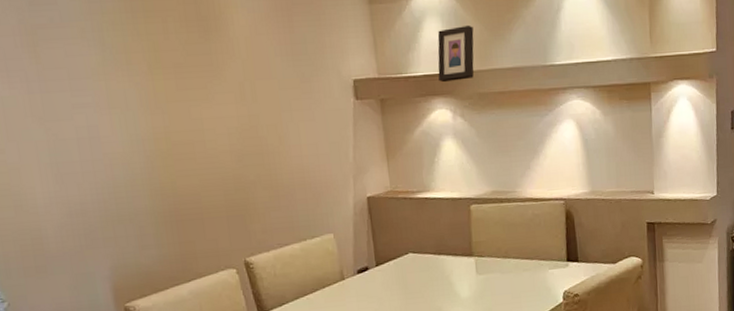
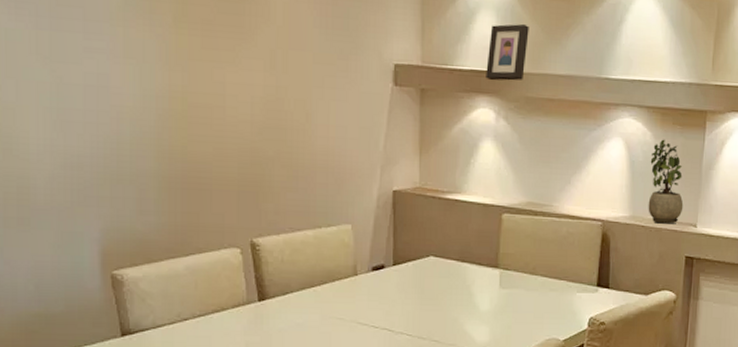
potted plant: none [602,115,639,195] -> present [648,139,684,224]

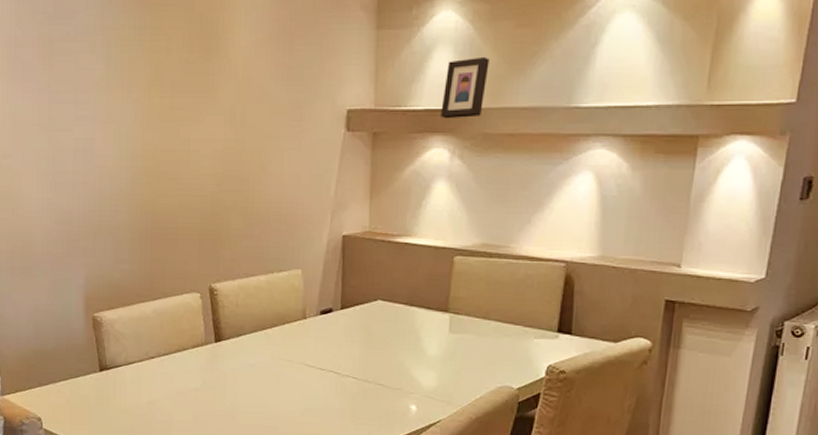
potted plant: present [648,139,684,224] -> none [621,170,665,264]

